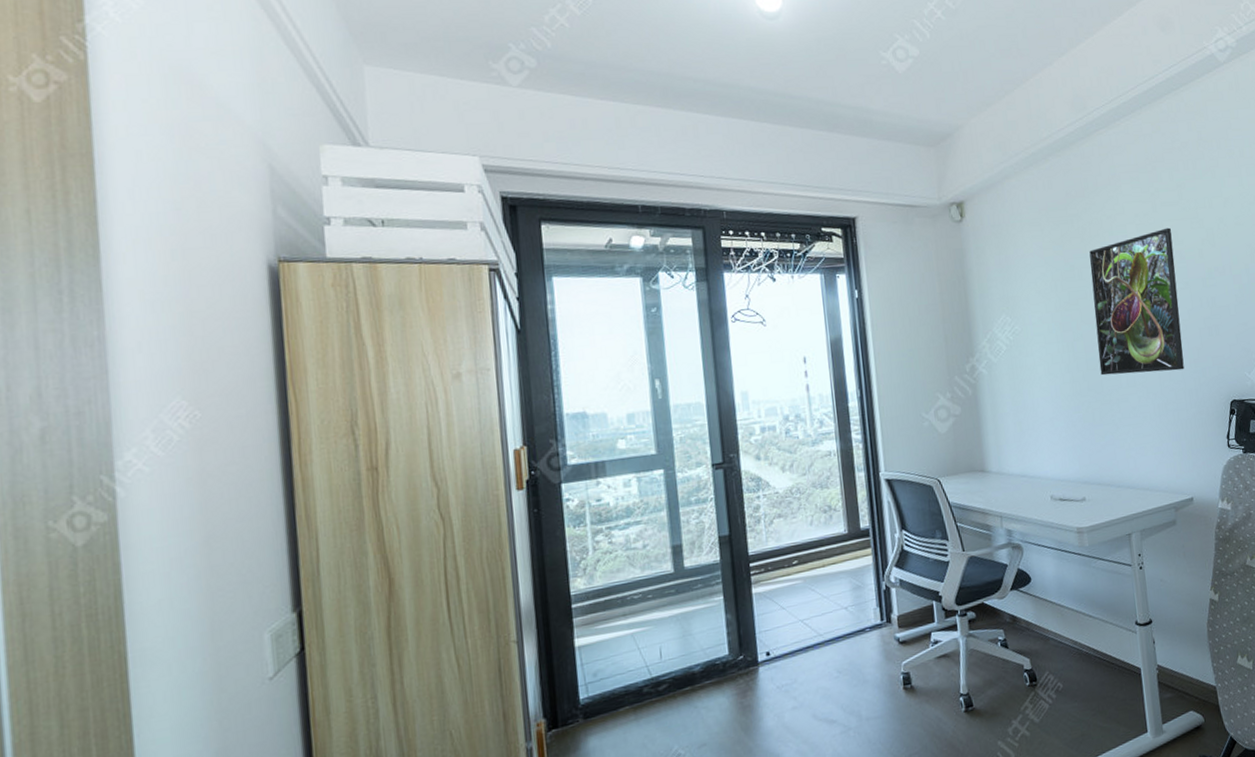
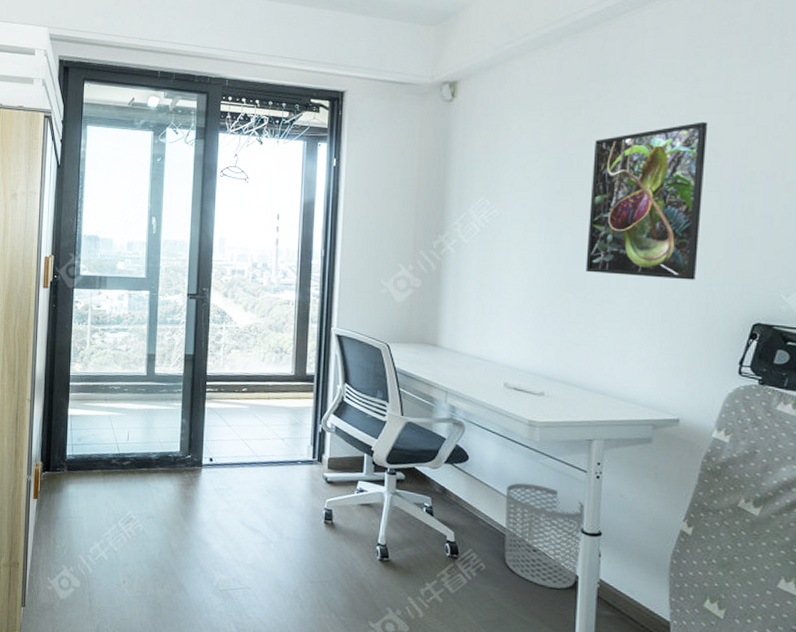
waste bin: none [1068,589,1139,688] -> present [504,482,585,589]

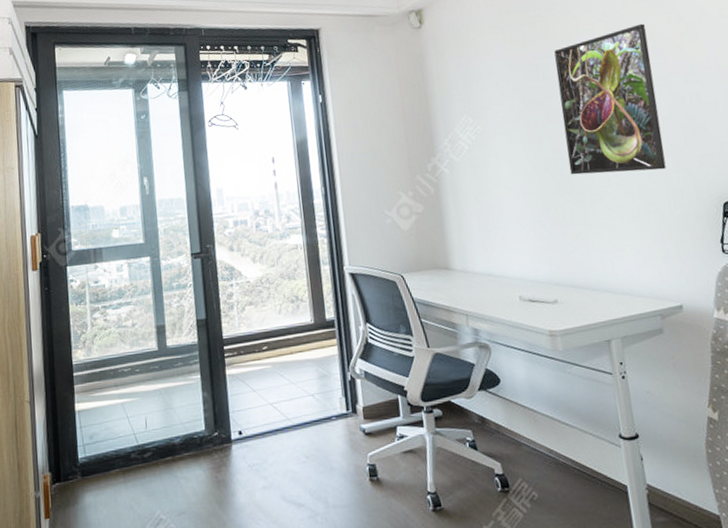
waste bin: present [504,482,585,589] -> none [541,396,626,504]

